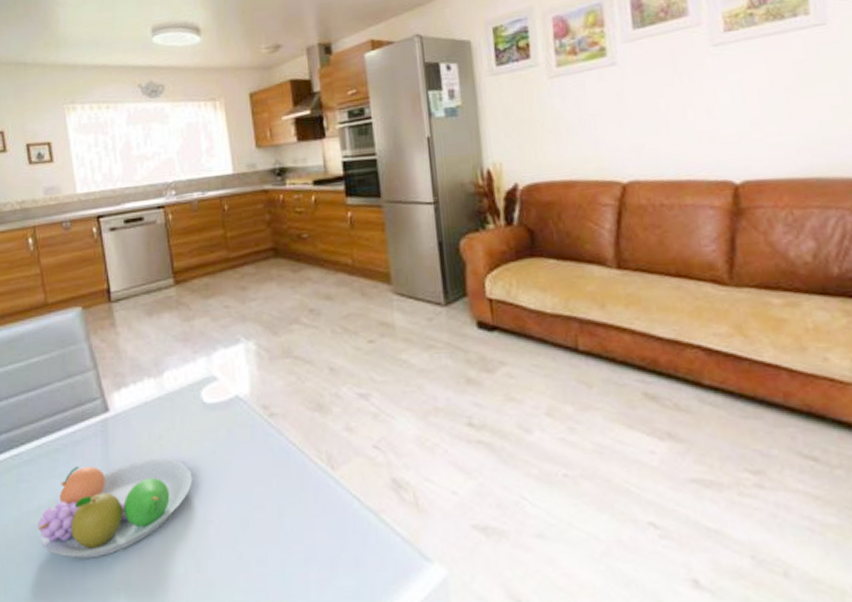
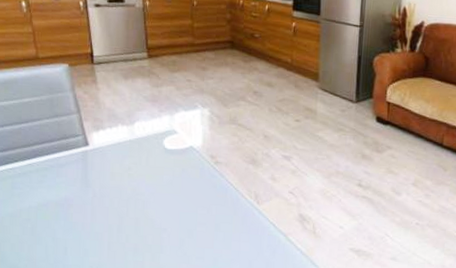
fruit bowl: present [37,459,193,558] -> none [28,181,153,245]

